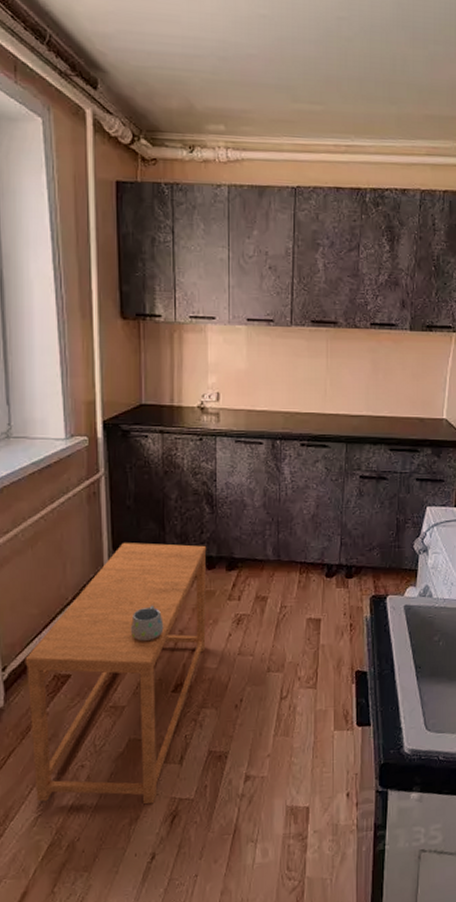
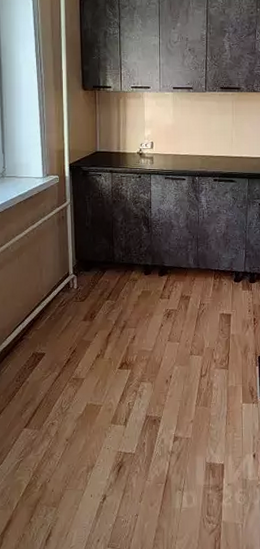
side table: present [25,543,207,804] -> none [12,254,144,456]
mug: present [130,605,164,641] -> none [88,301,113,329]

